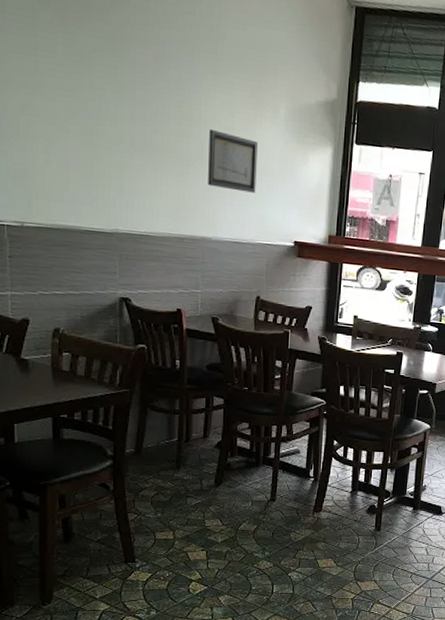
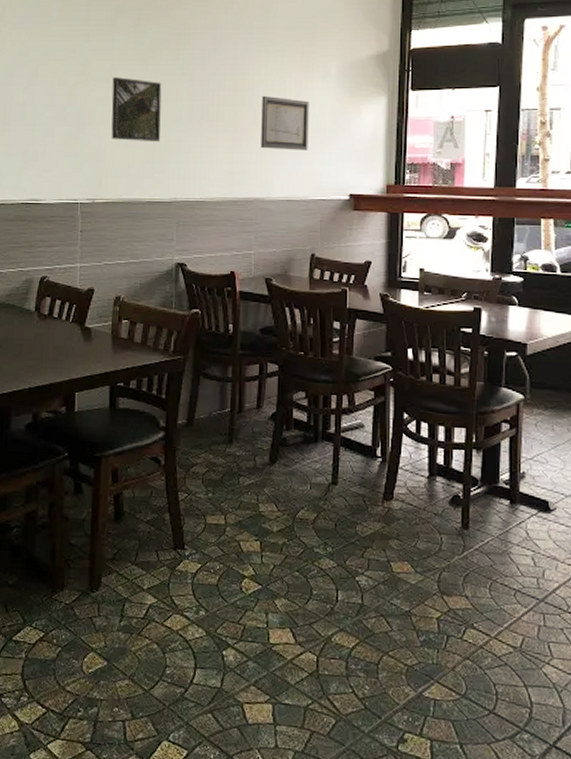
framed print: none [38,83,98,166] -> present [111,77,162,143]

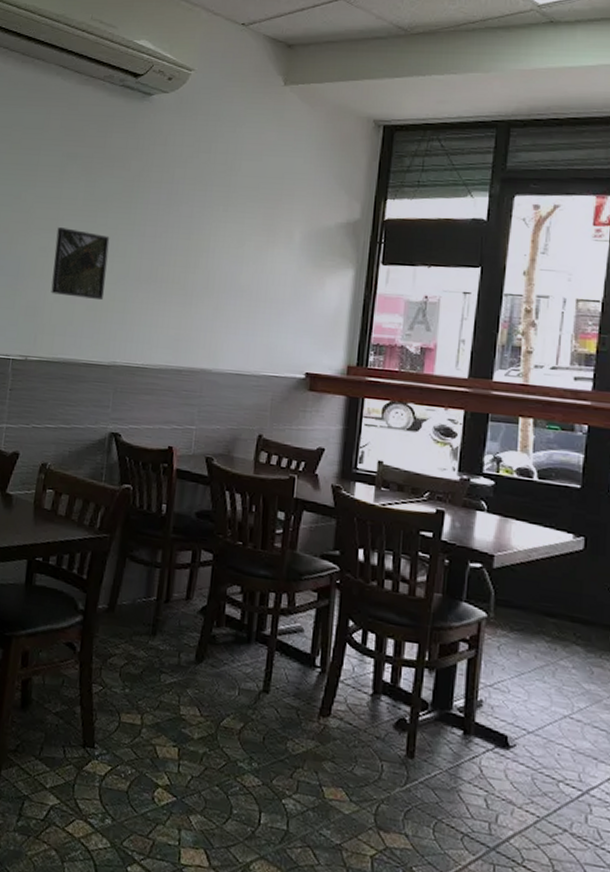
wall art: present [261,95,309,151] -> none [212,258,268,322]

